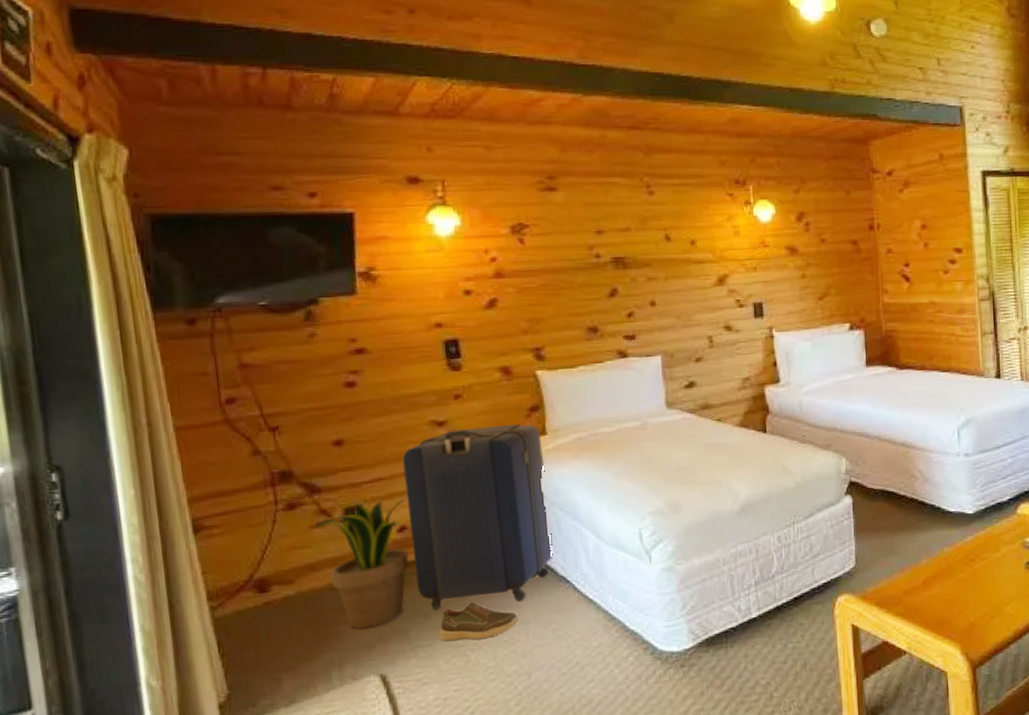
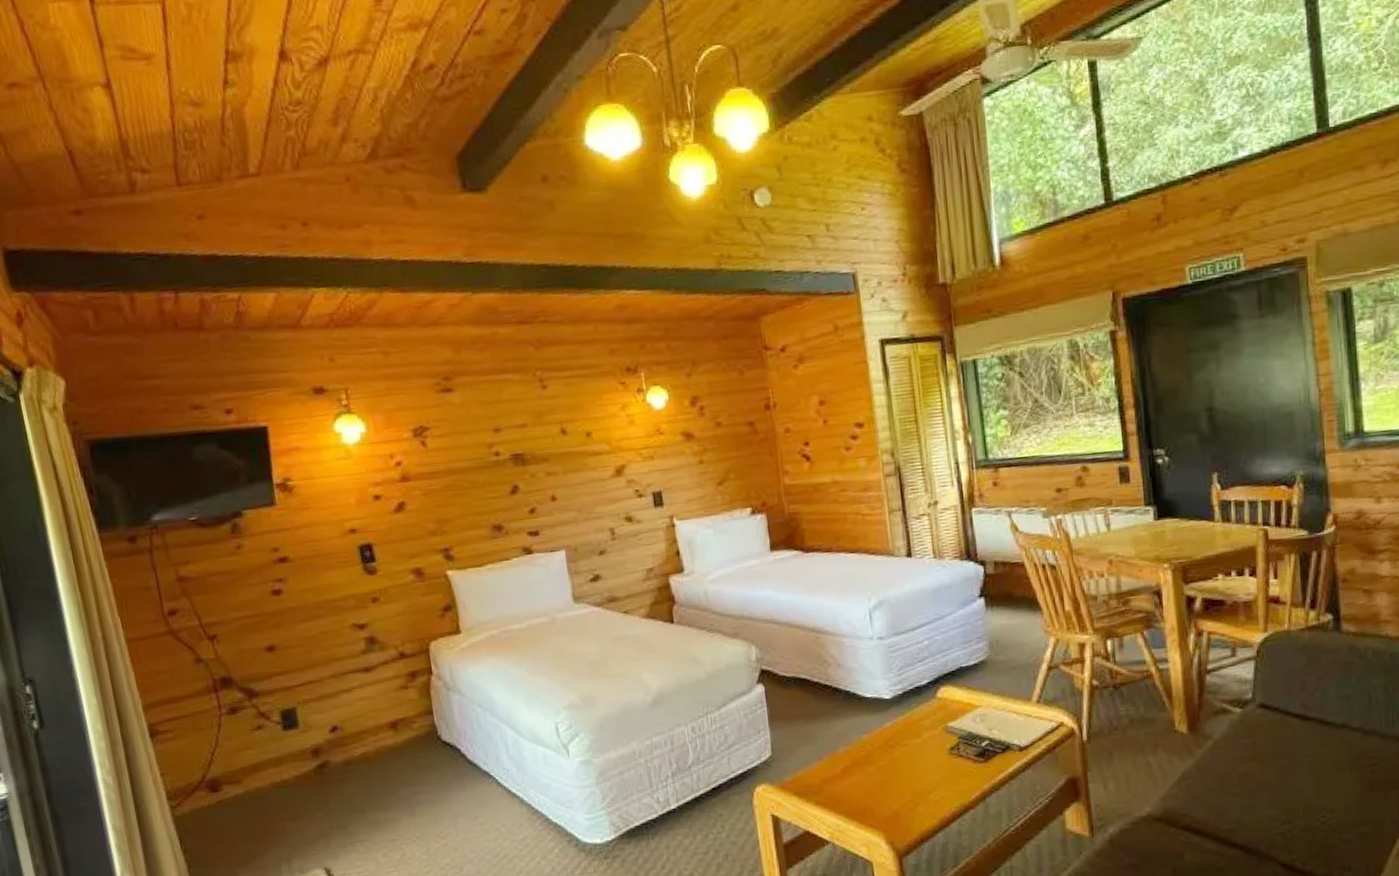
potted plant: present [314,498,409,629] -> none [255,699,343,825]
suitcase: present [403,423,553,611] -> none [329,623,475,807]
shoe: present [438,601,519,641] -> none [374,797,448,836]

